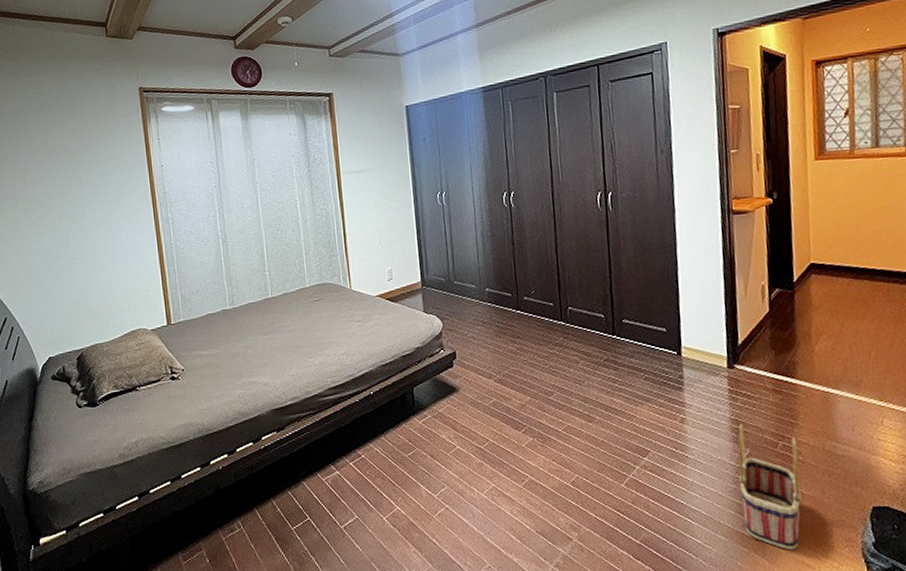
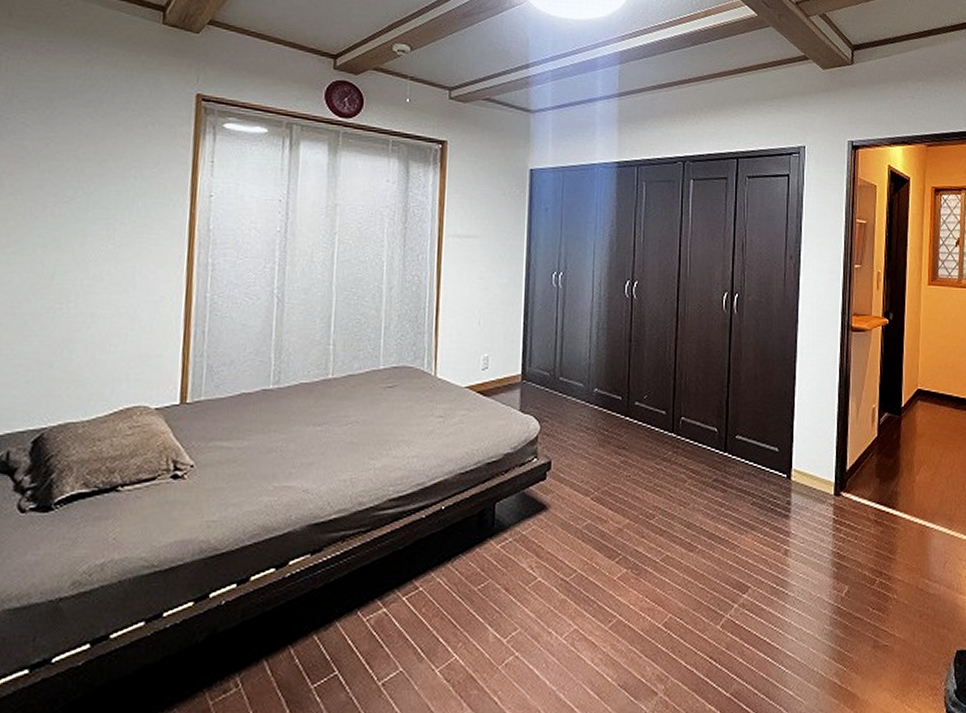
basket: present [738,423,801,550] -> none [835,557,893,701]

